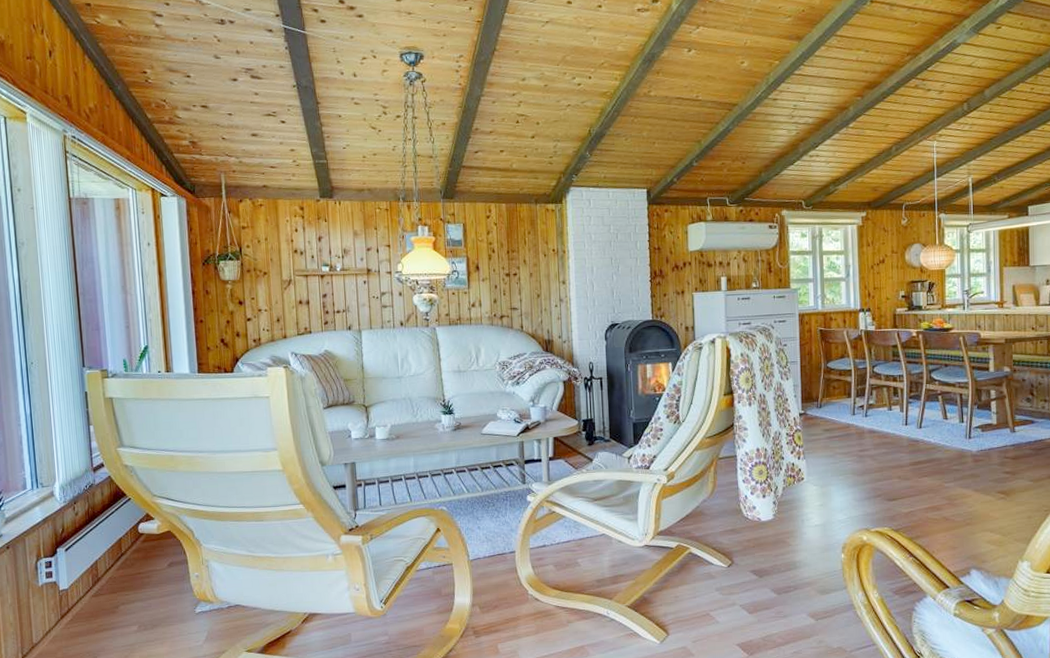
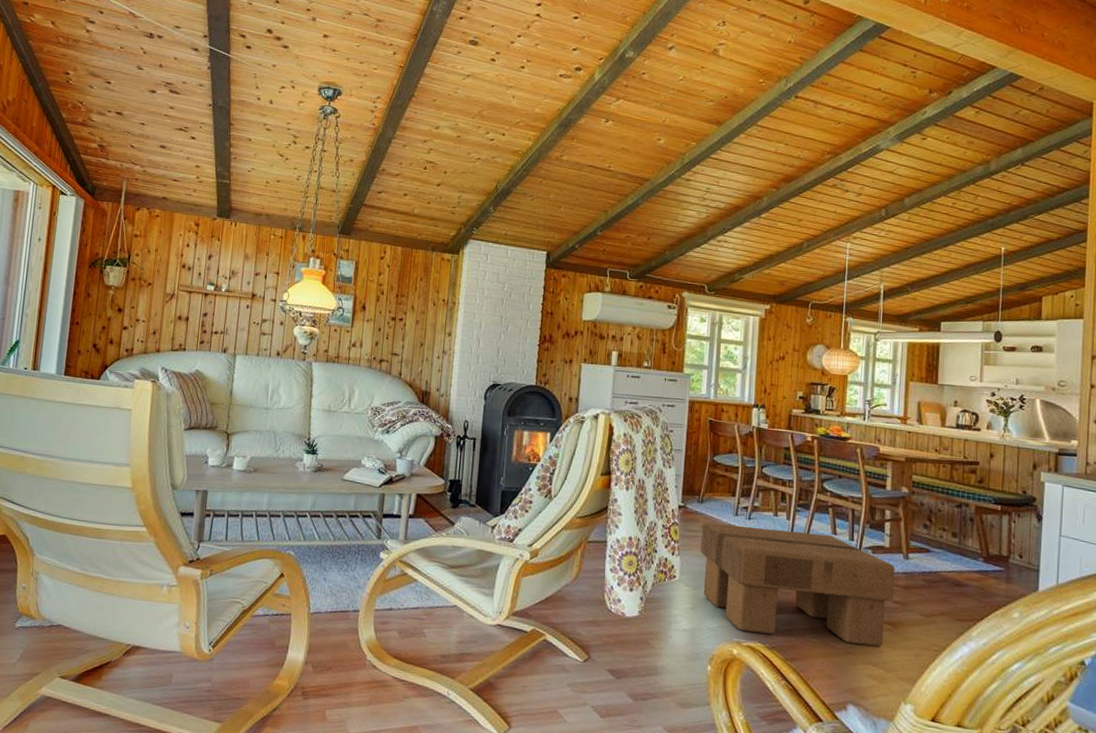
footstool: none [823,420,1004,519] -> present [700,522,895,646]

